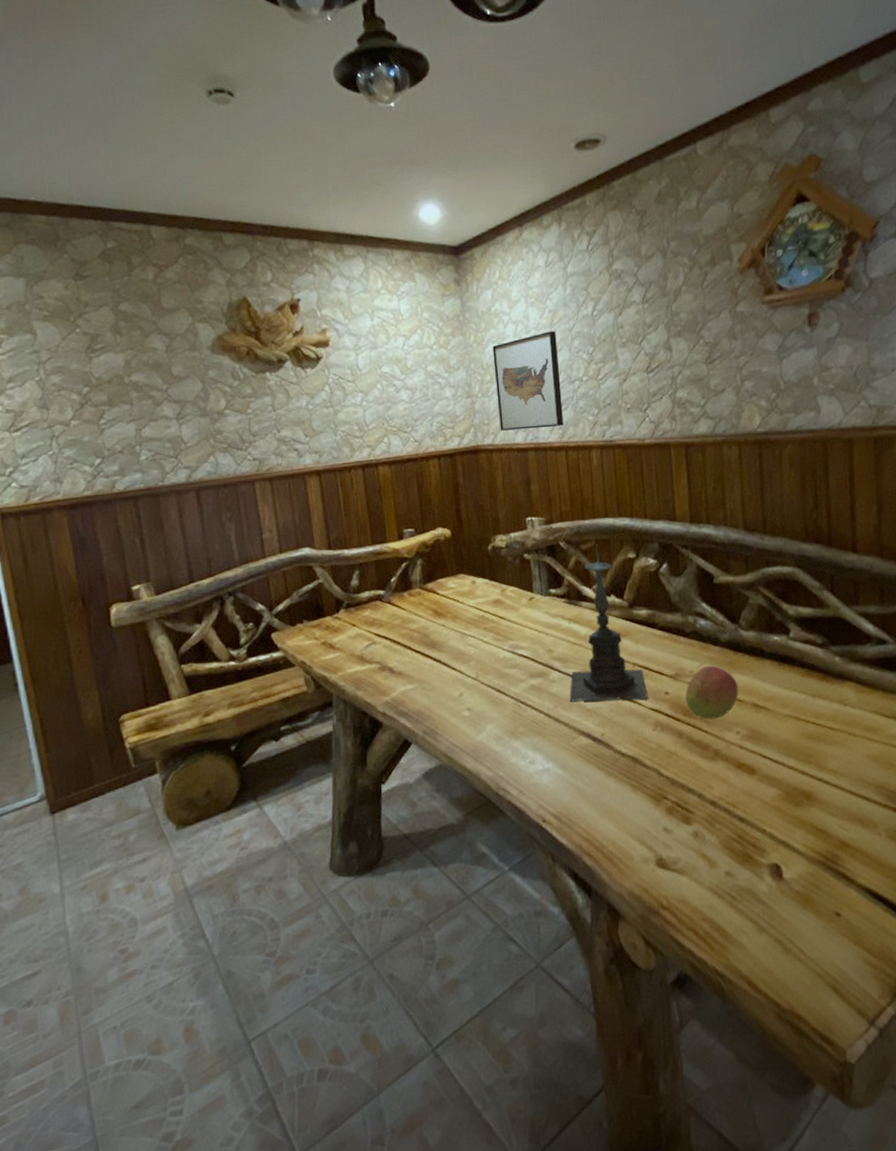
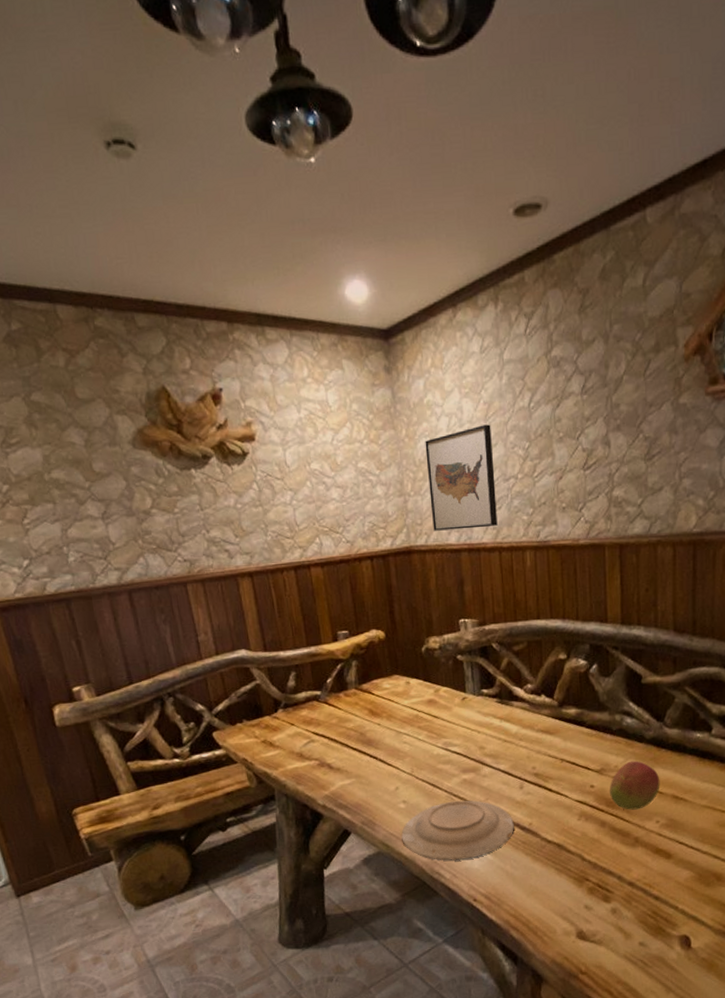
plate: none [465,707,585,775] -> present [401,800,514,861]
candle holder: present [569,544,648,701] -> none [499,645,574,794]

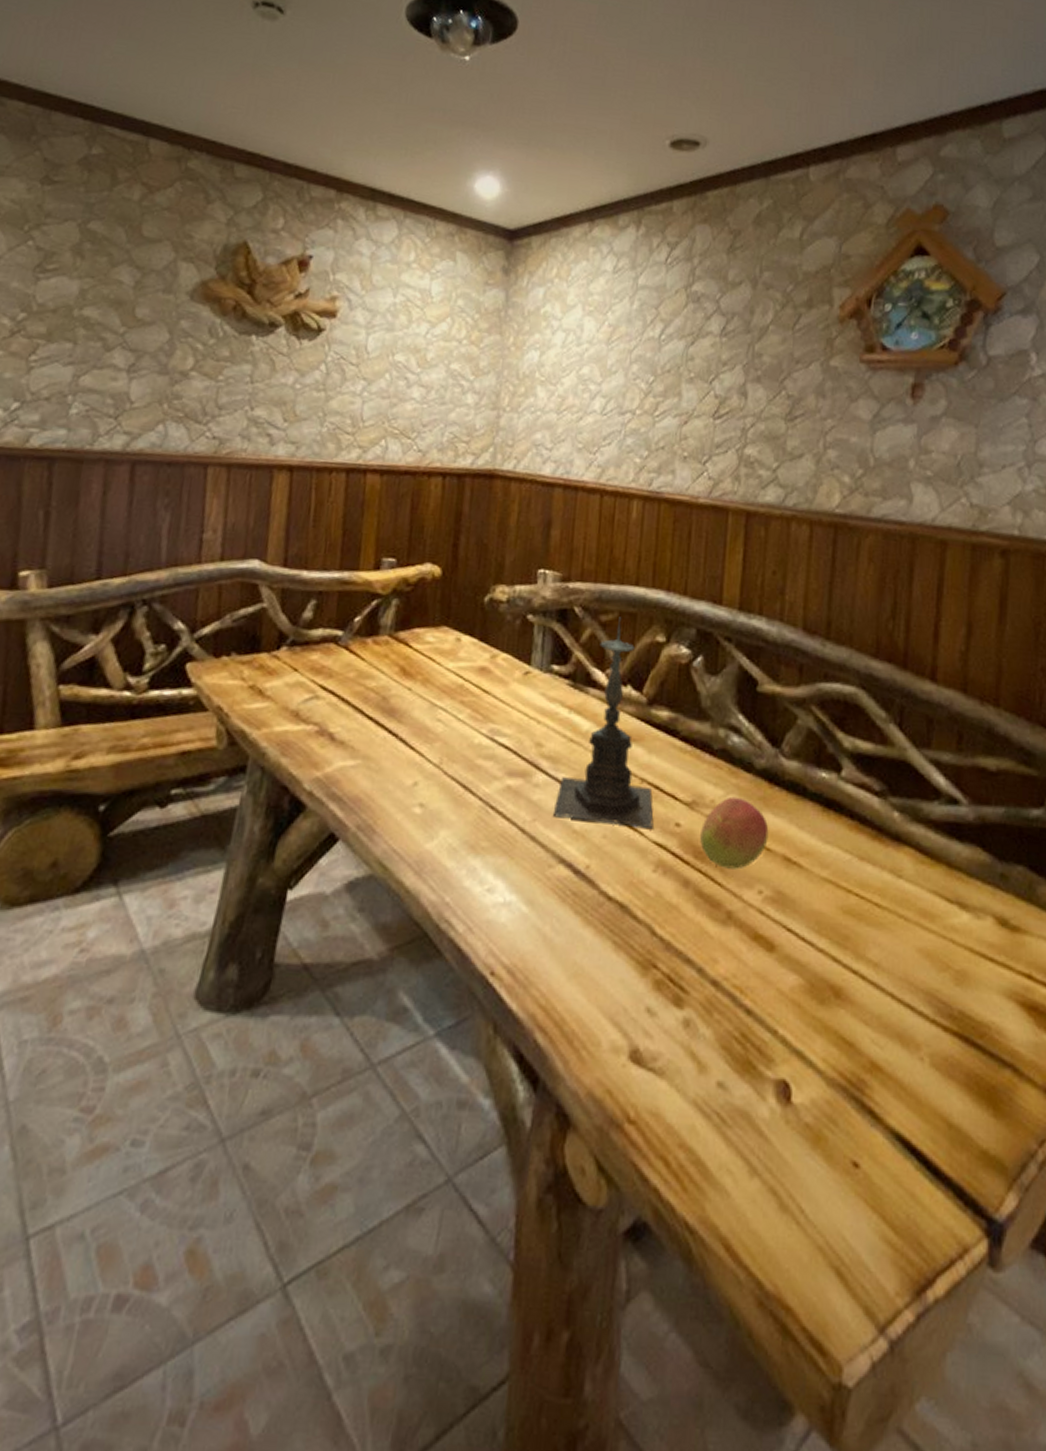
plate: present [401,800,514,861] -> none [407,815,565,907]
wall art: present [425,424,498,531] -> none [525,348,613,464]
candle holder: none [499,645,574,794] -> present [552,617,654,828]

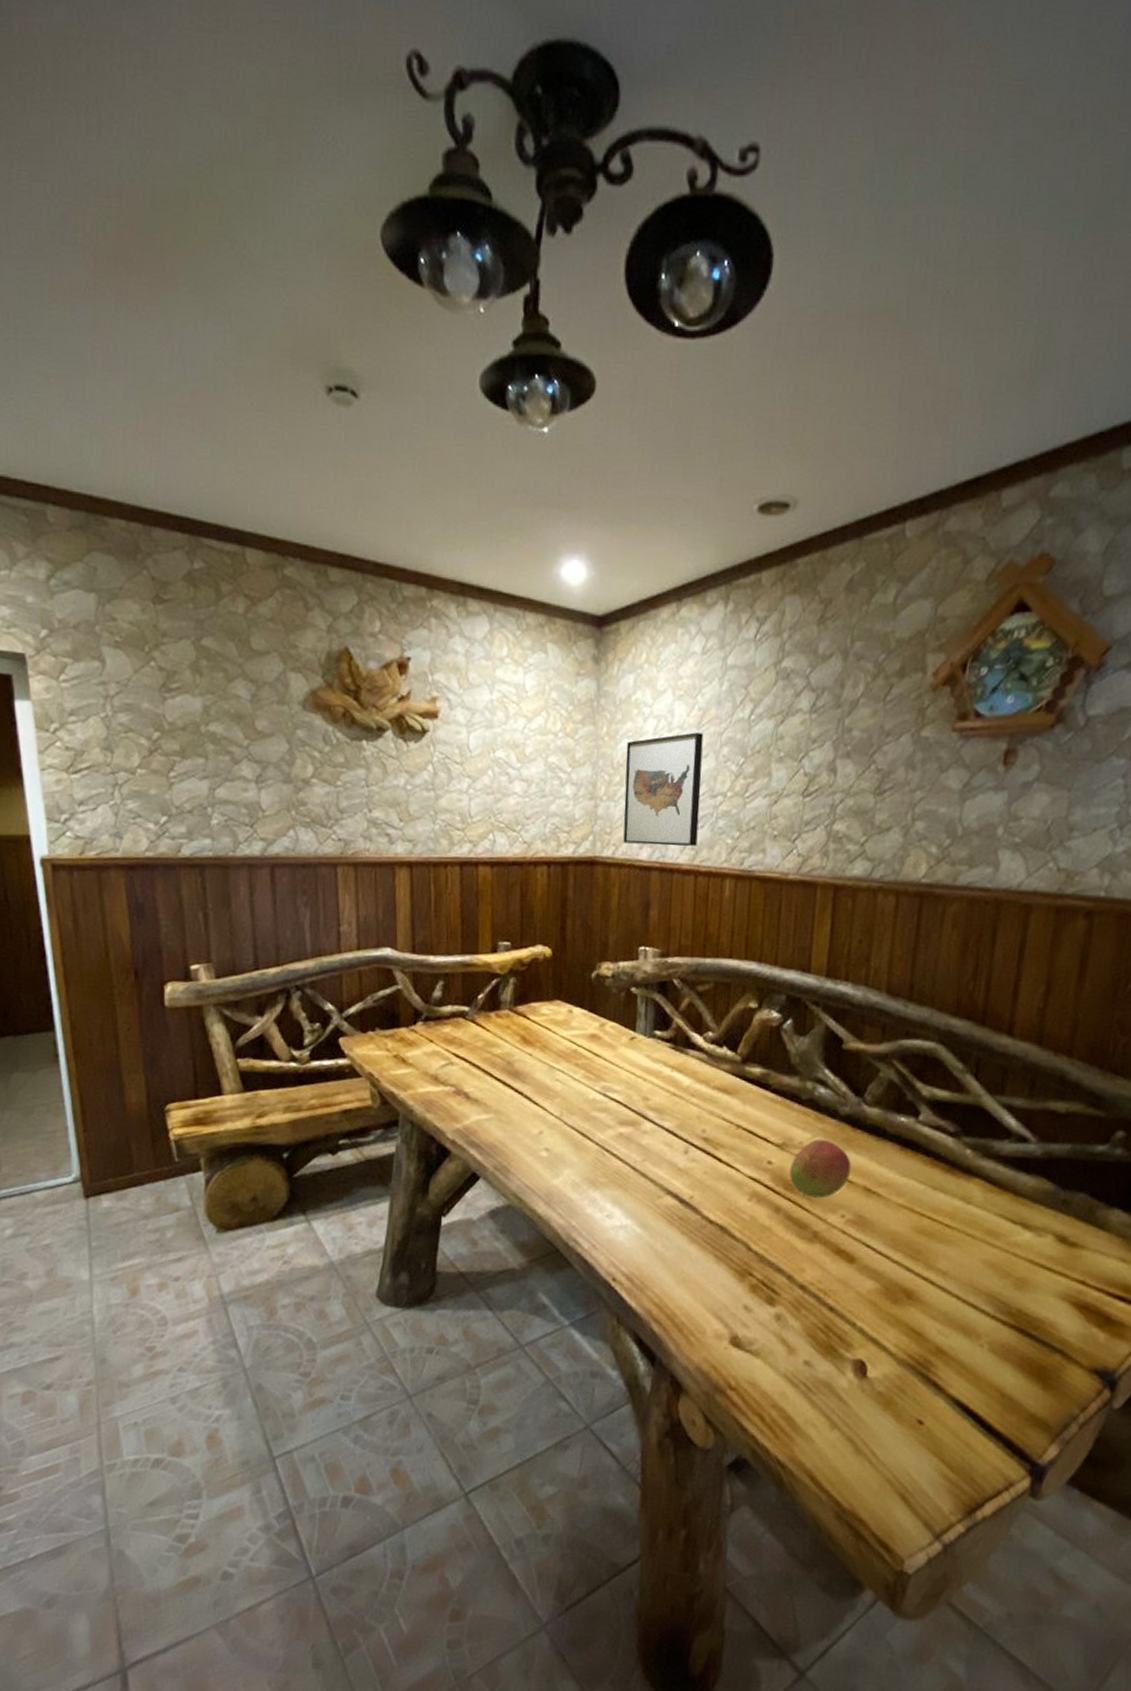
wall art: none [525,348,613,464] -> present [623,732,704,847]
candle holder: present [552,617,654,828] -> none [659,987,748,1166]

